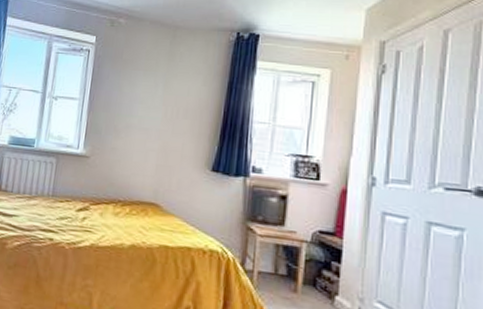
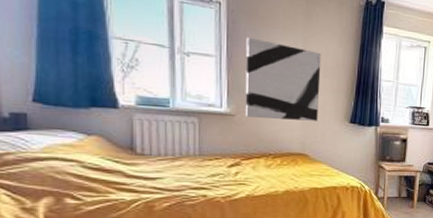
wall art: none [99,80,183,167] -> present [245,37,321,121]

